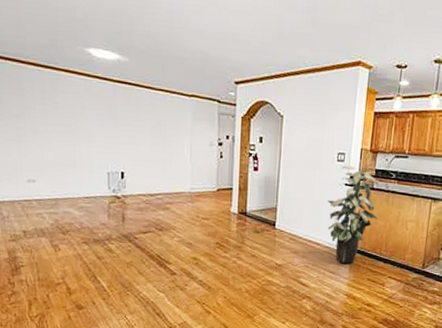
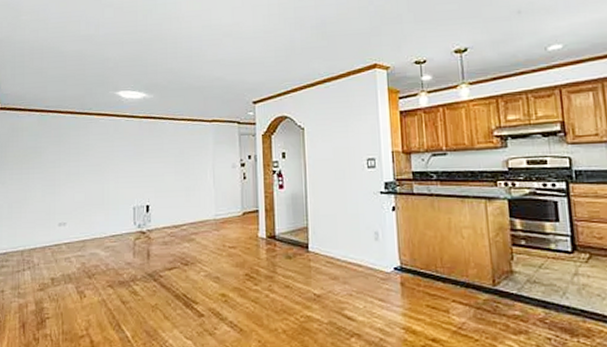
indoor plant: present [327,166,378,264] -> none [363,171,425,288]

